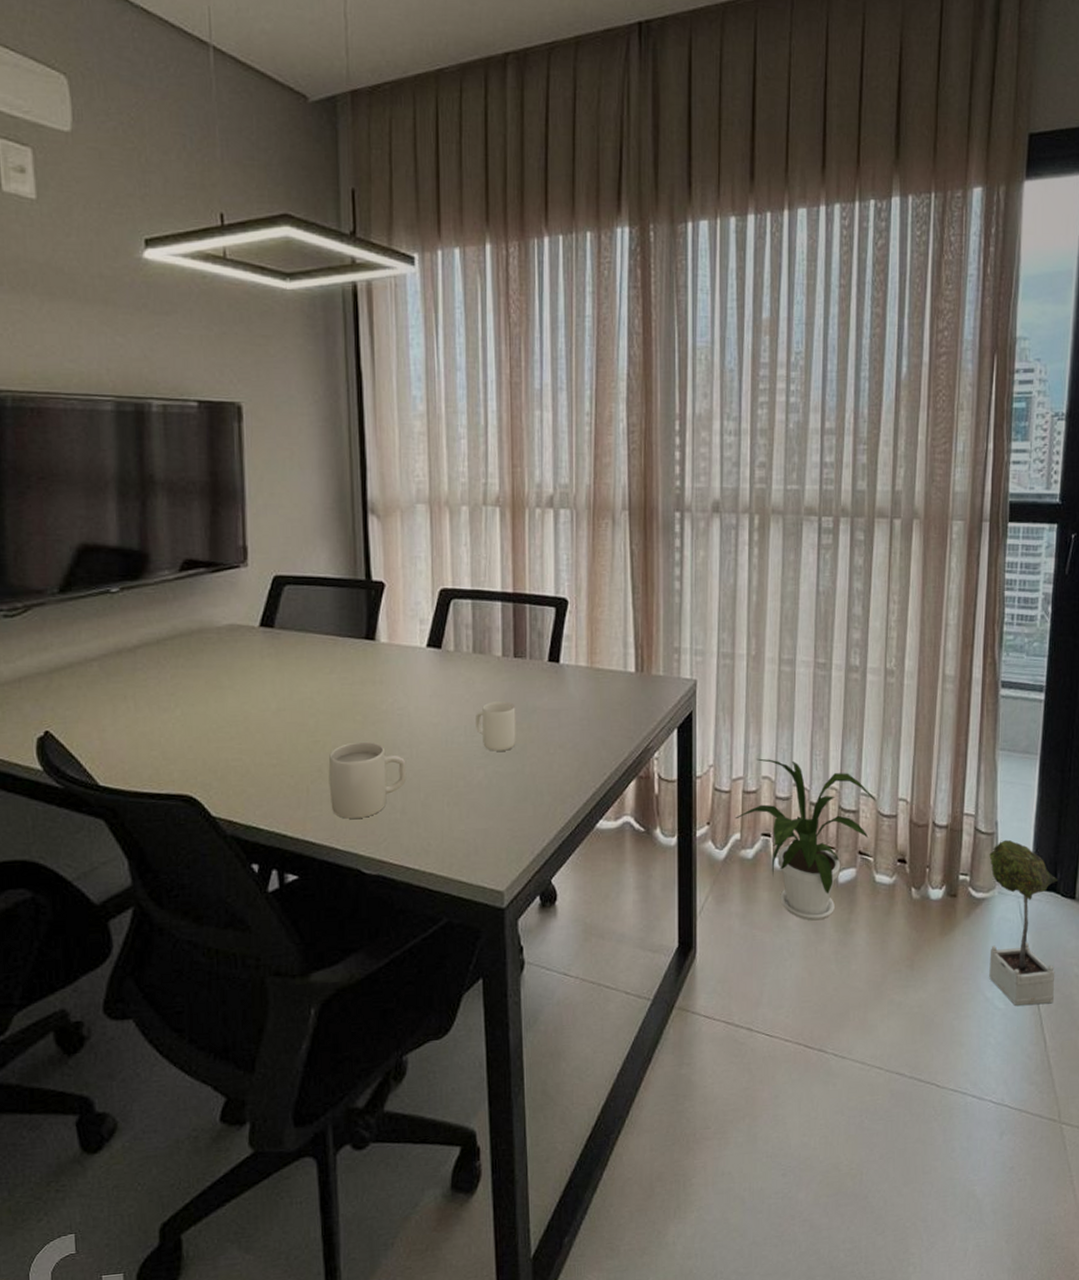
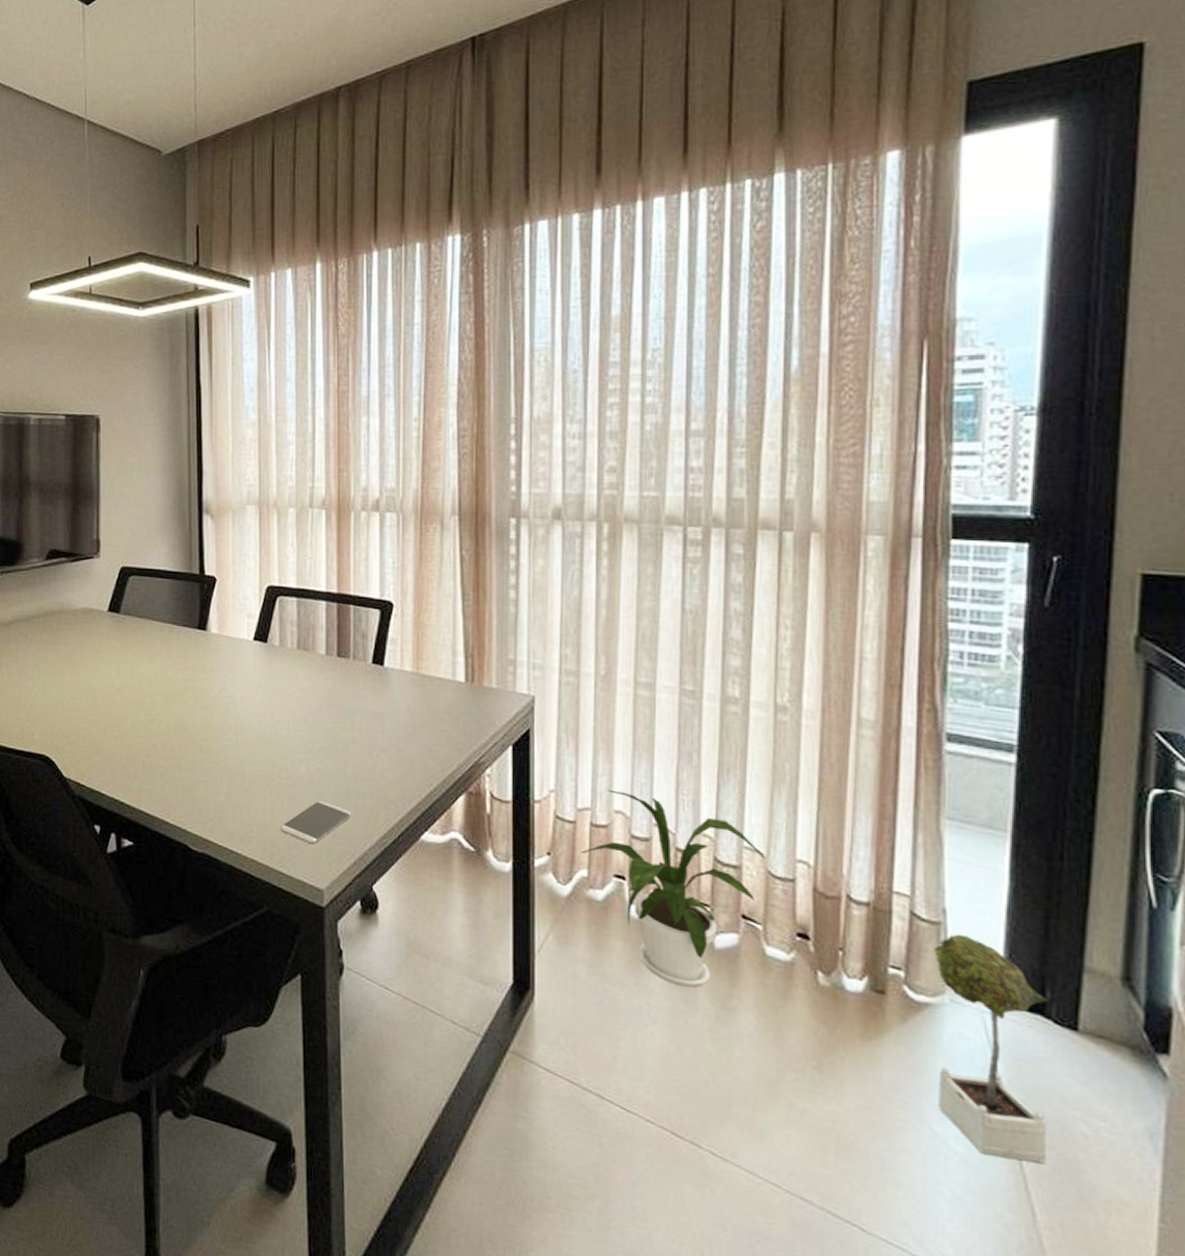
mug: present [328,741,407,819] -> none [162,723,232,797]
smartphone: none [459,803,531,849] -> present [281,800,352,845]
cup: present [476,701,516,751] -> none [299,698,338,749]

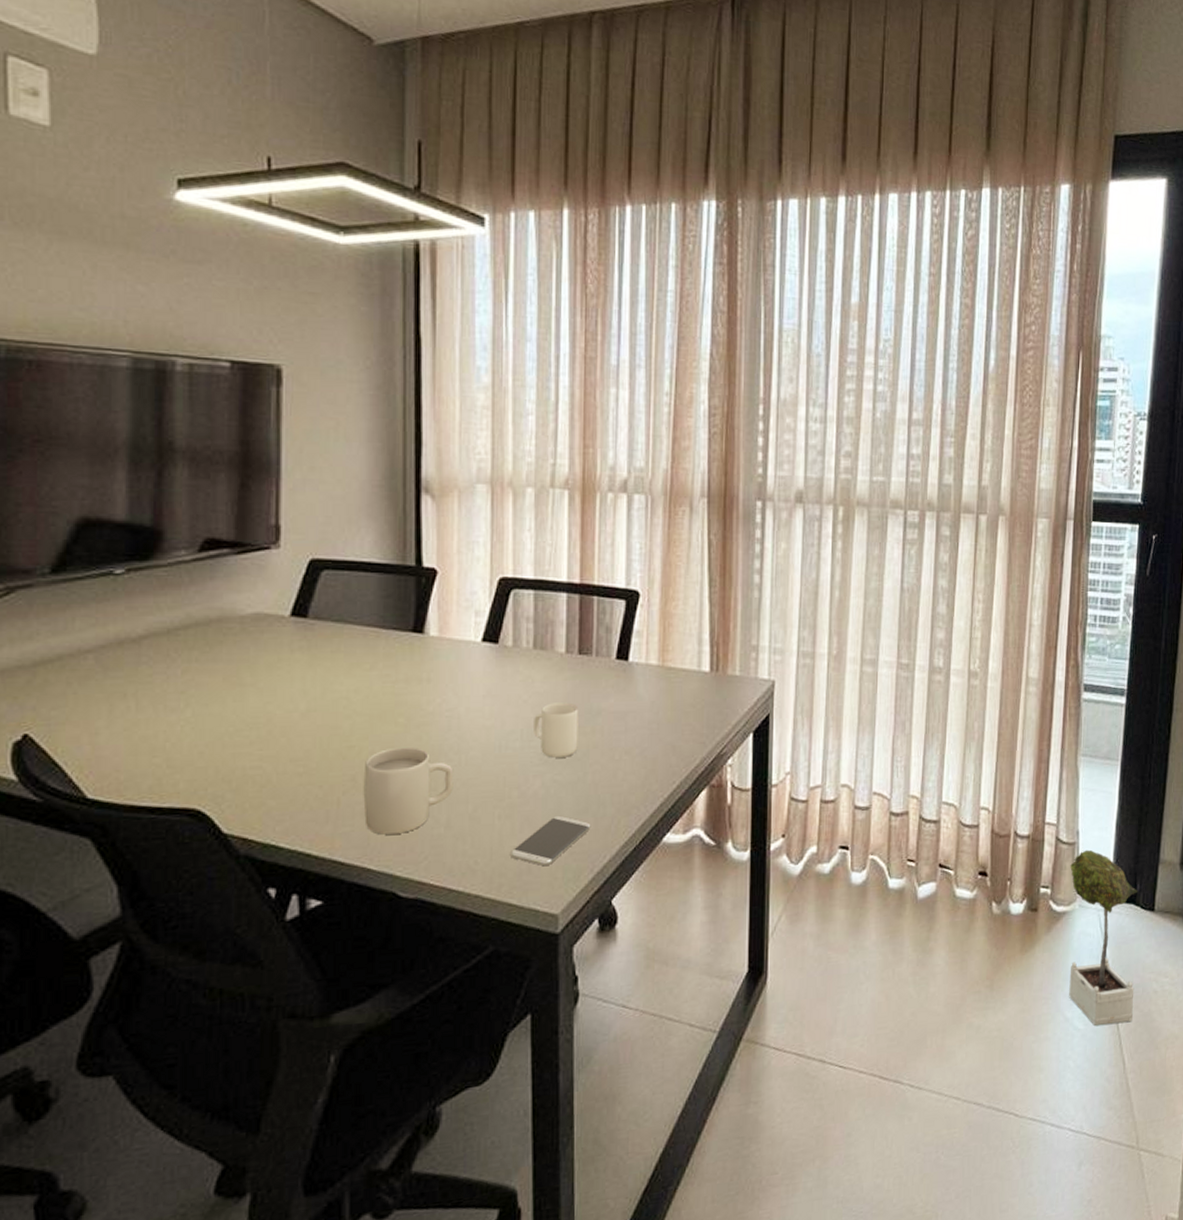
mug: none [162,723,232,797] -> present [363,746,454,835]
cup: none [299,698,338,749] -> present [534,702,579,758]
house plant: present [582,789,764,988] -> none [812,765,957,940]

